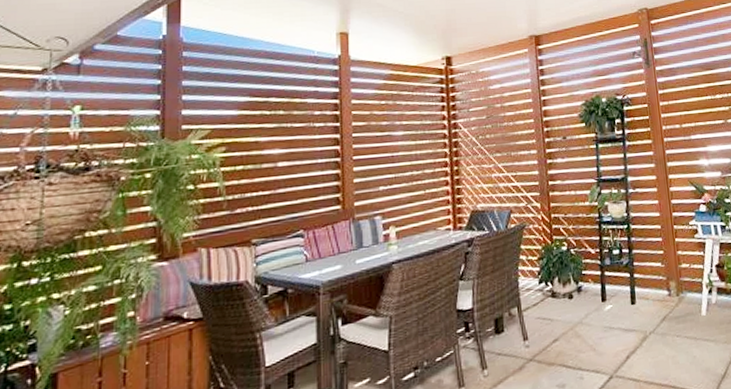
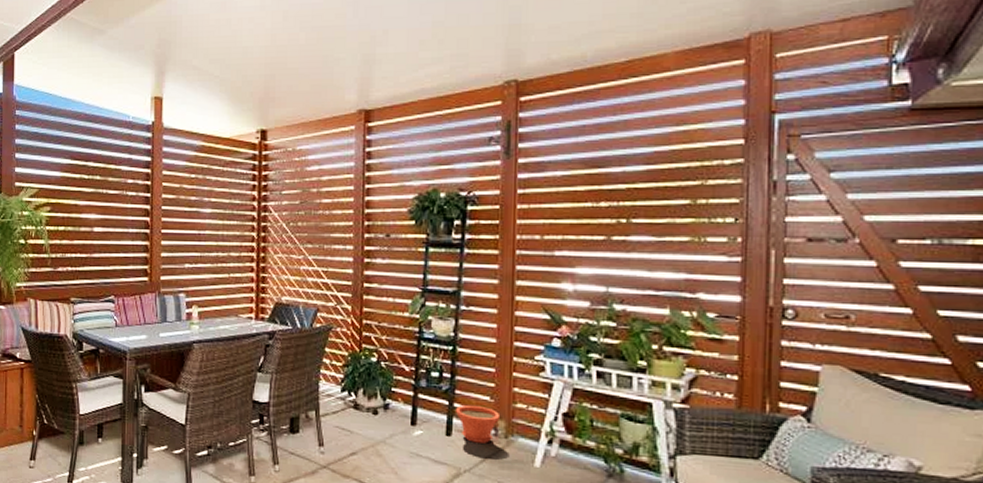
plant pot: none [636,272,671,306] -> present [456,404,501,444]

